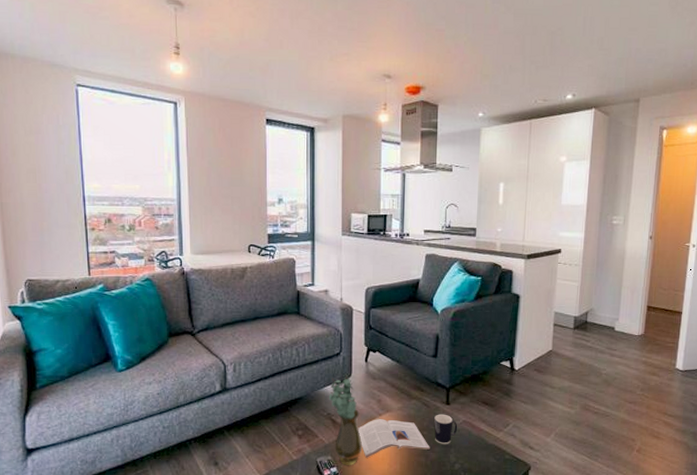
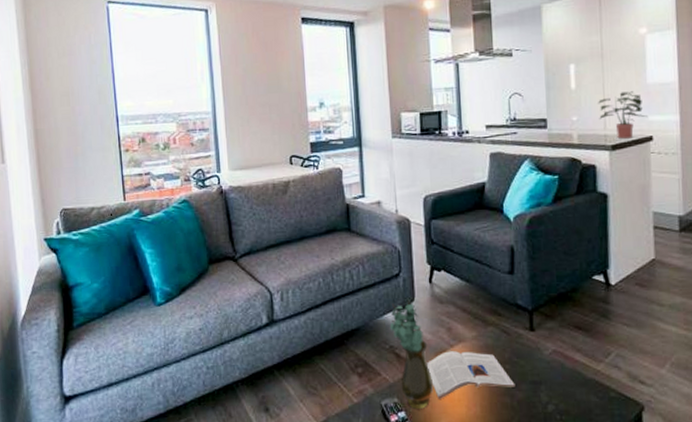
mug: present [433,414,458,444] -> none [516,342,547,380]
potted plant: none [519,210,559,250] -> present [598,91,647,139]

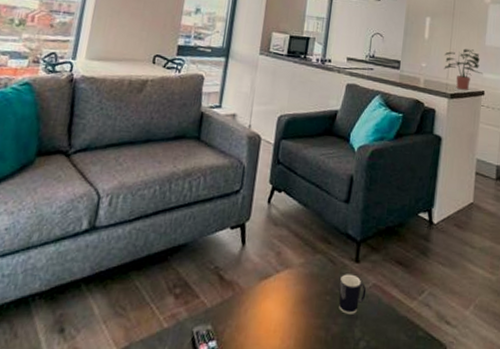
vase: present [389,300,433,409] -> none [217,219,254,339]
magazine: present [426,351,515,399] -> none [248,277,333,329]
mug: none [516,342,547,380] -> present [338,274,367,314]

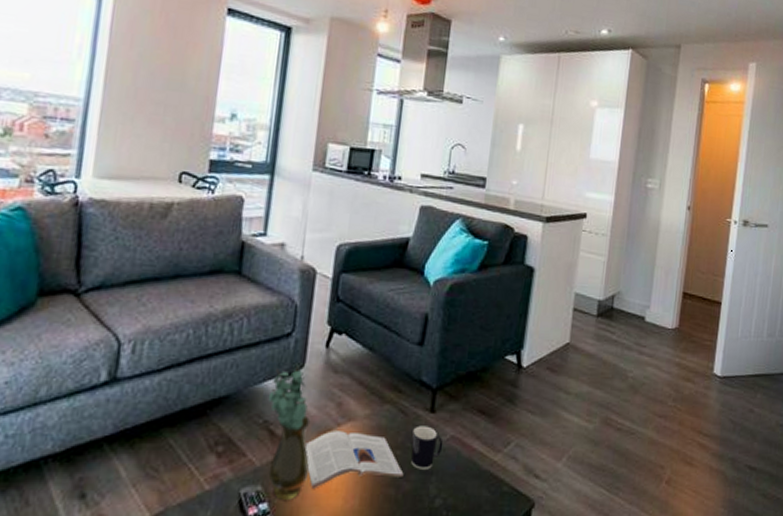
vase: none [217,219,254,339] -> present [268,366,311,500]
magazine: none [248,277,333,329] -> present [304,431,404,489]
potted plant: present [444,48,482,90] -> none [538,162,585,212]

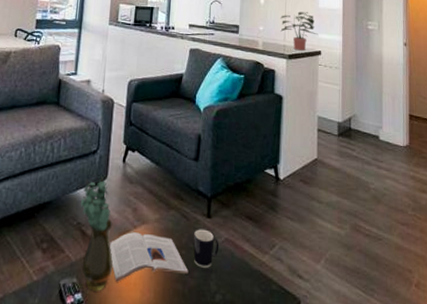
potted plant: none [538,162,585,212] -> present [280,11,318,51]

